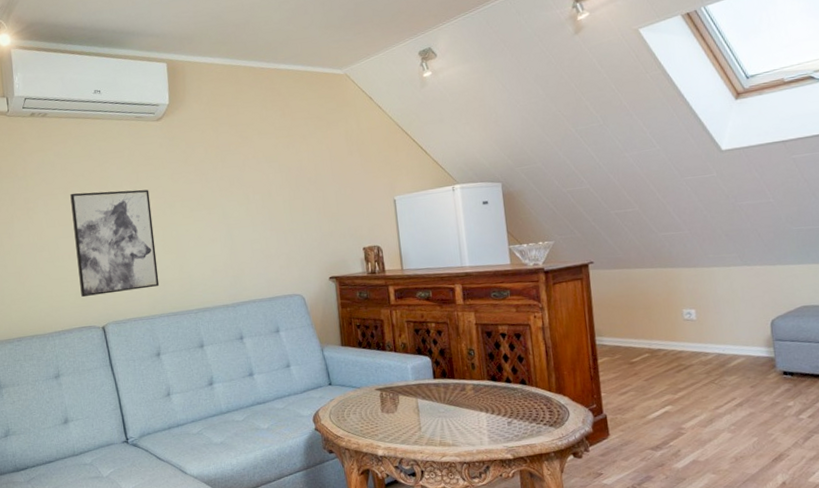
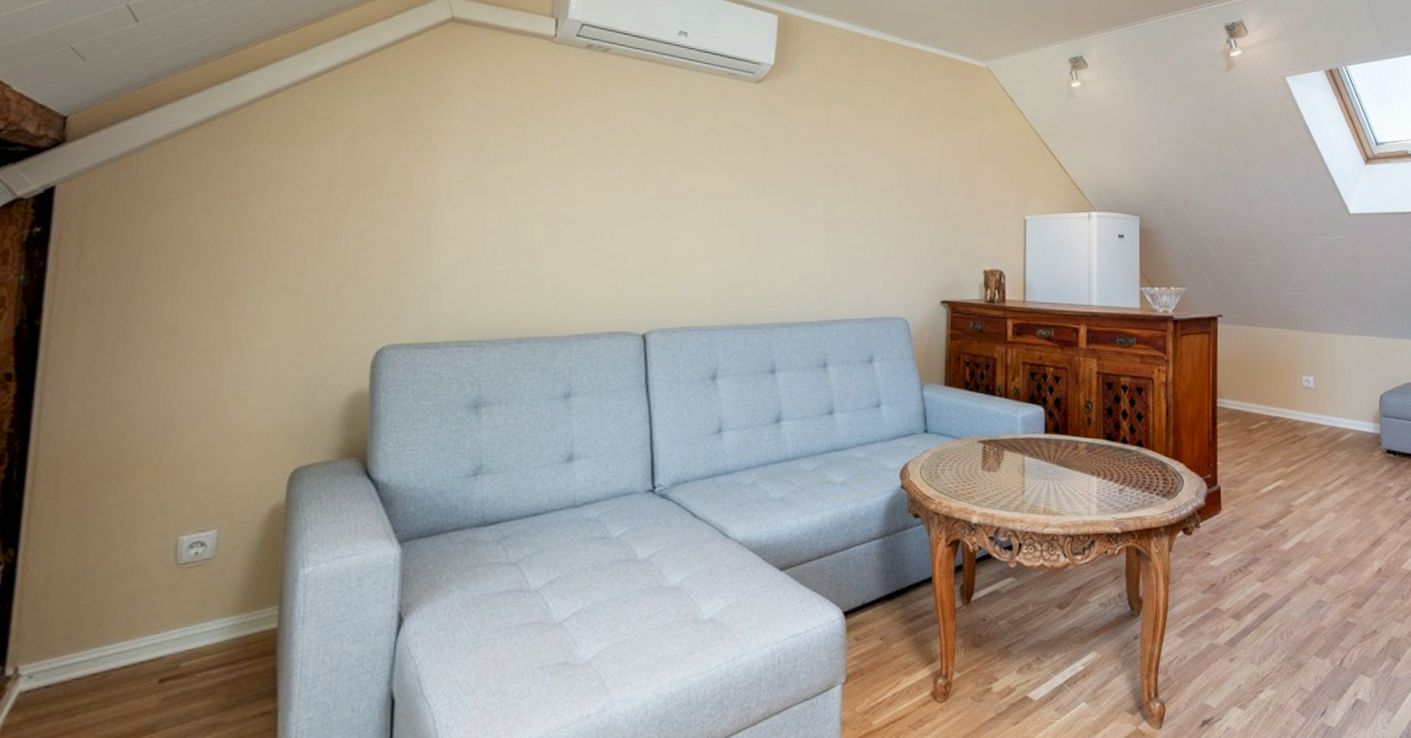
wall art: present [70,189,160,298] -> none [619,155,733,293]

